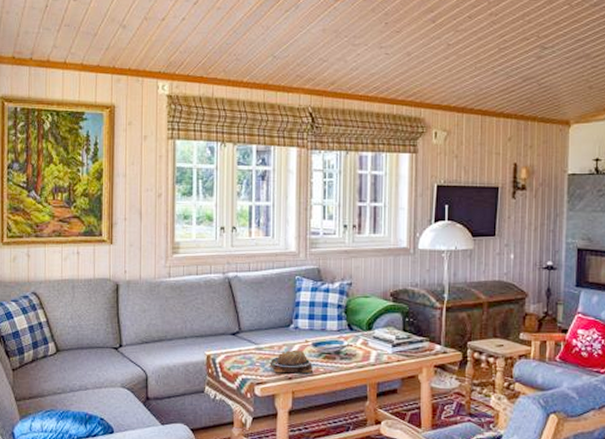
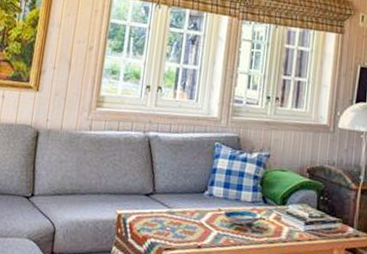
pastry: present [271,350,314,373] -> none [181,217,224,244]

